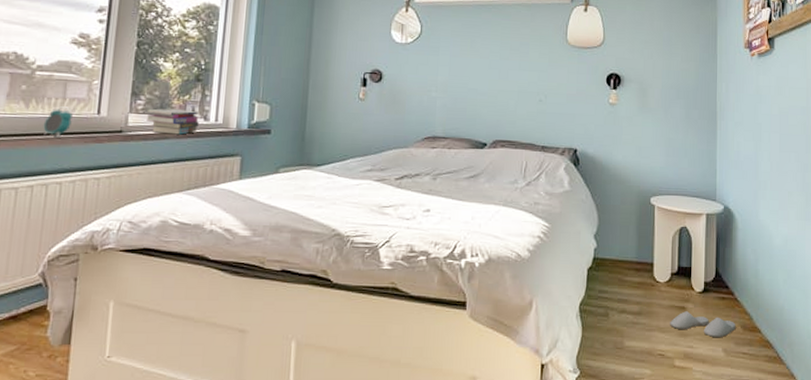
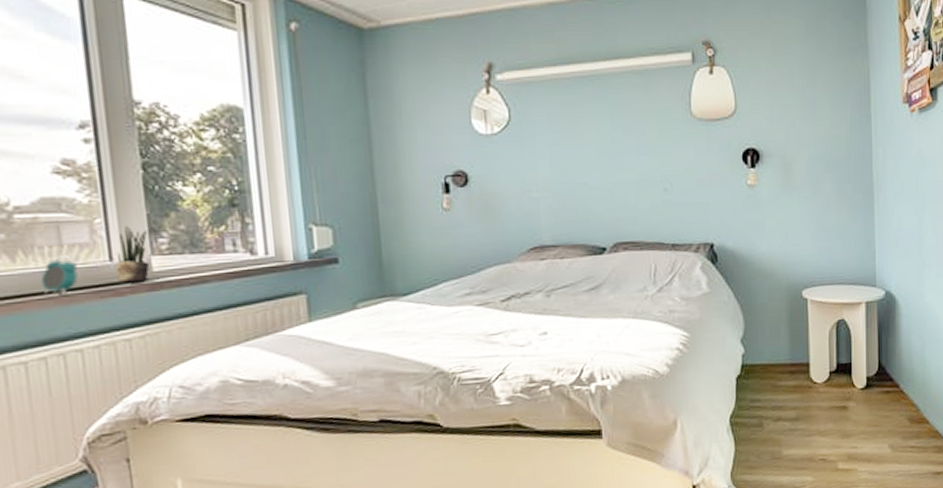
potted plant: none [100,89,130,134] -> present [115,227,150,283]
books: present [147,108,199,135] -> none [175,244,245,277]
slippers: present [670,311,736,338] -> none [831,410,902,435]

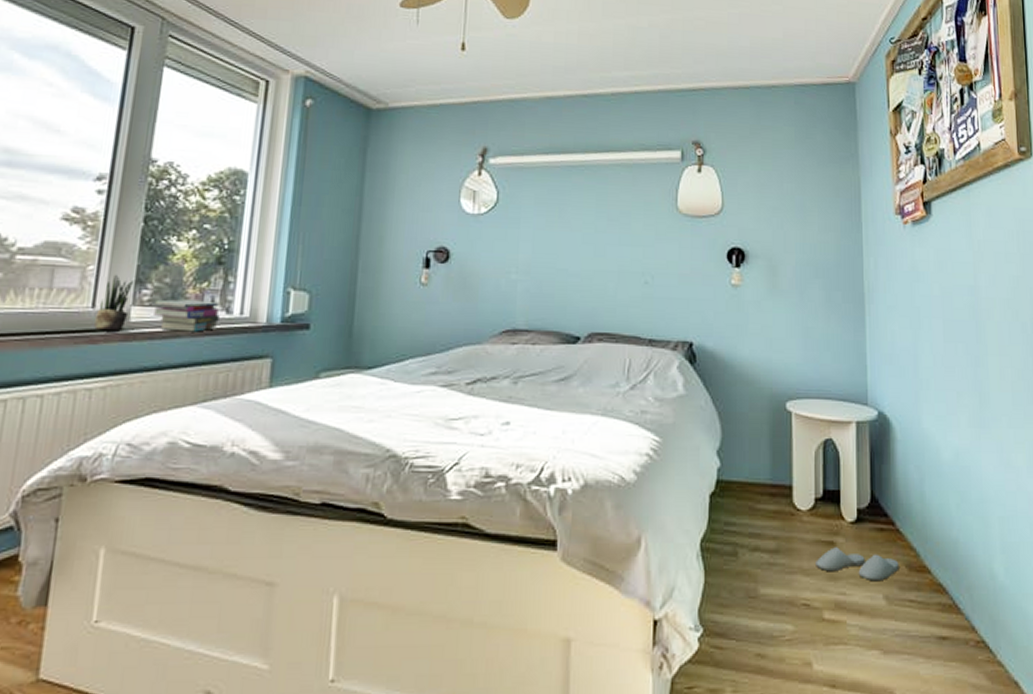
alarm clock: present [40,255,78,295] -> none [22,298,60,338]
books: none [175,244,245,277] -> present [154,299,220,332]
slippers: none [831,410,902,435] -> present [816,547,899,582]

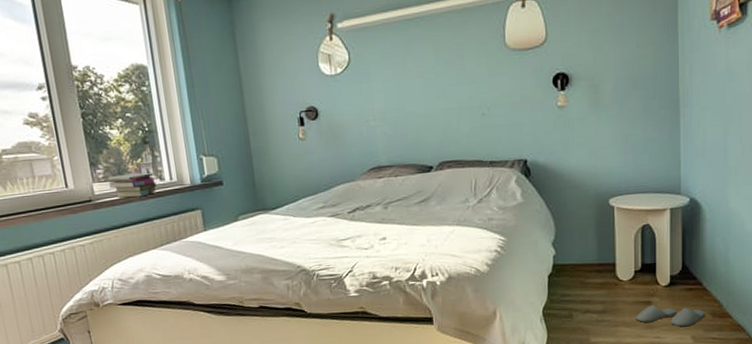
potted plant: present [94,275,133,332] -> none [70,162,93,204]

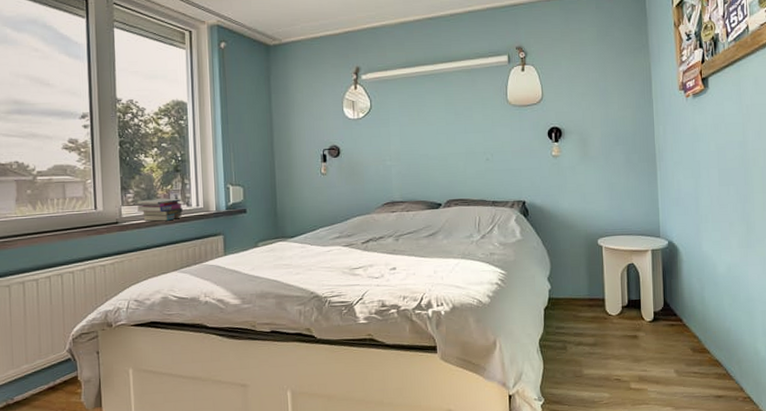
slippers: present [635,305,705,327] -> none [624,339,686,361]

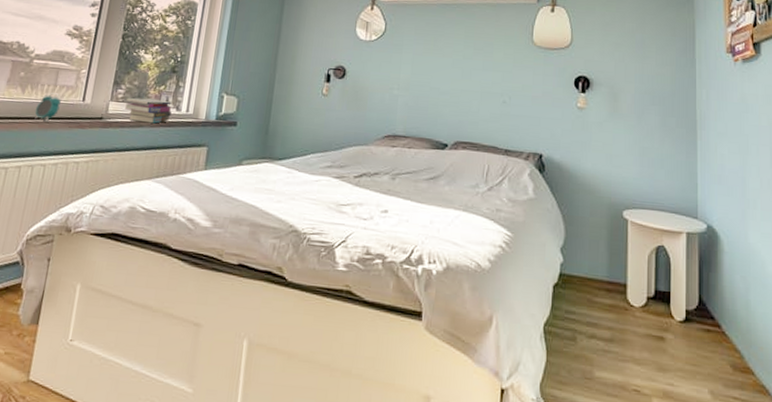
alarm clock: none [50,205,74,233] -> present [34,93,61,122]

